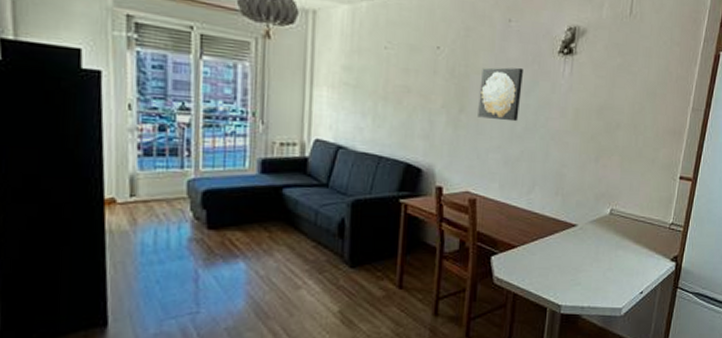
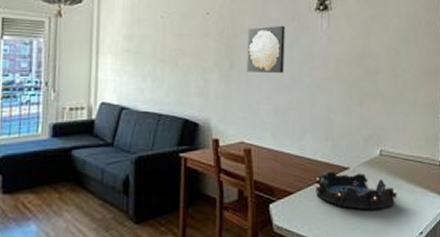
decorative bowl: none [540,226,623,268] -> present [315,170,397,211]

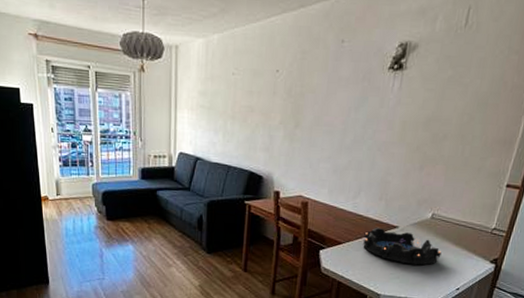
wall art: present [247,25,285,74] -> none [311,85,354,135]

